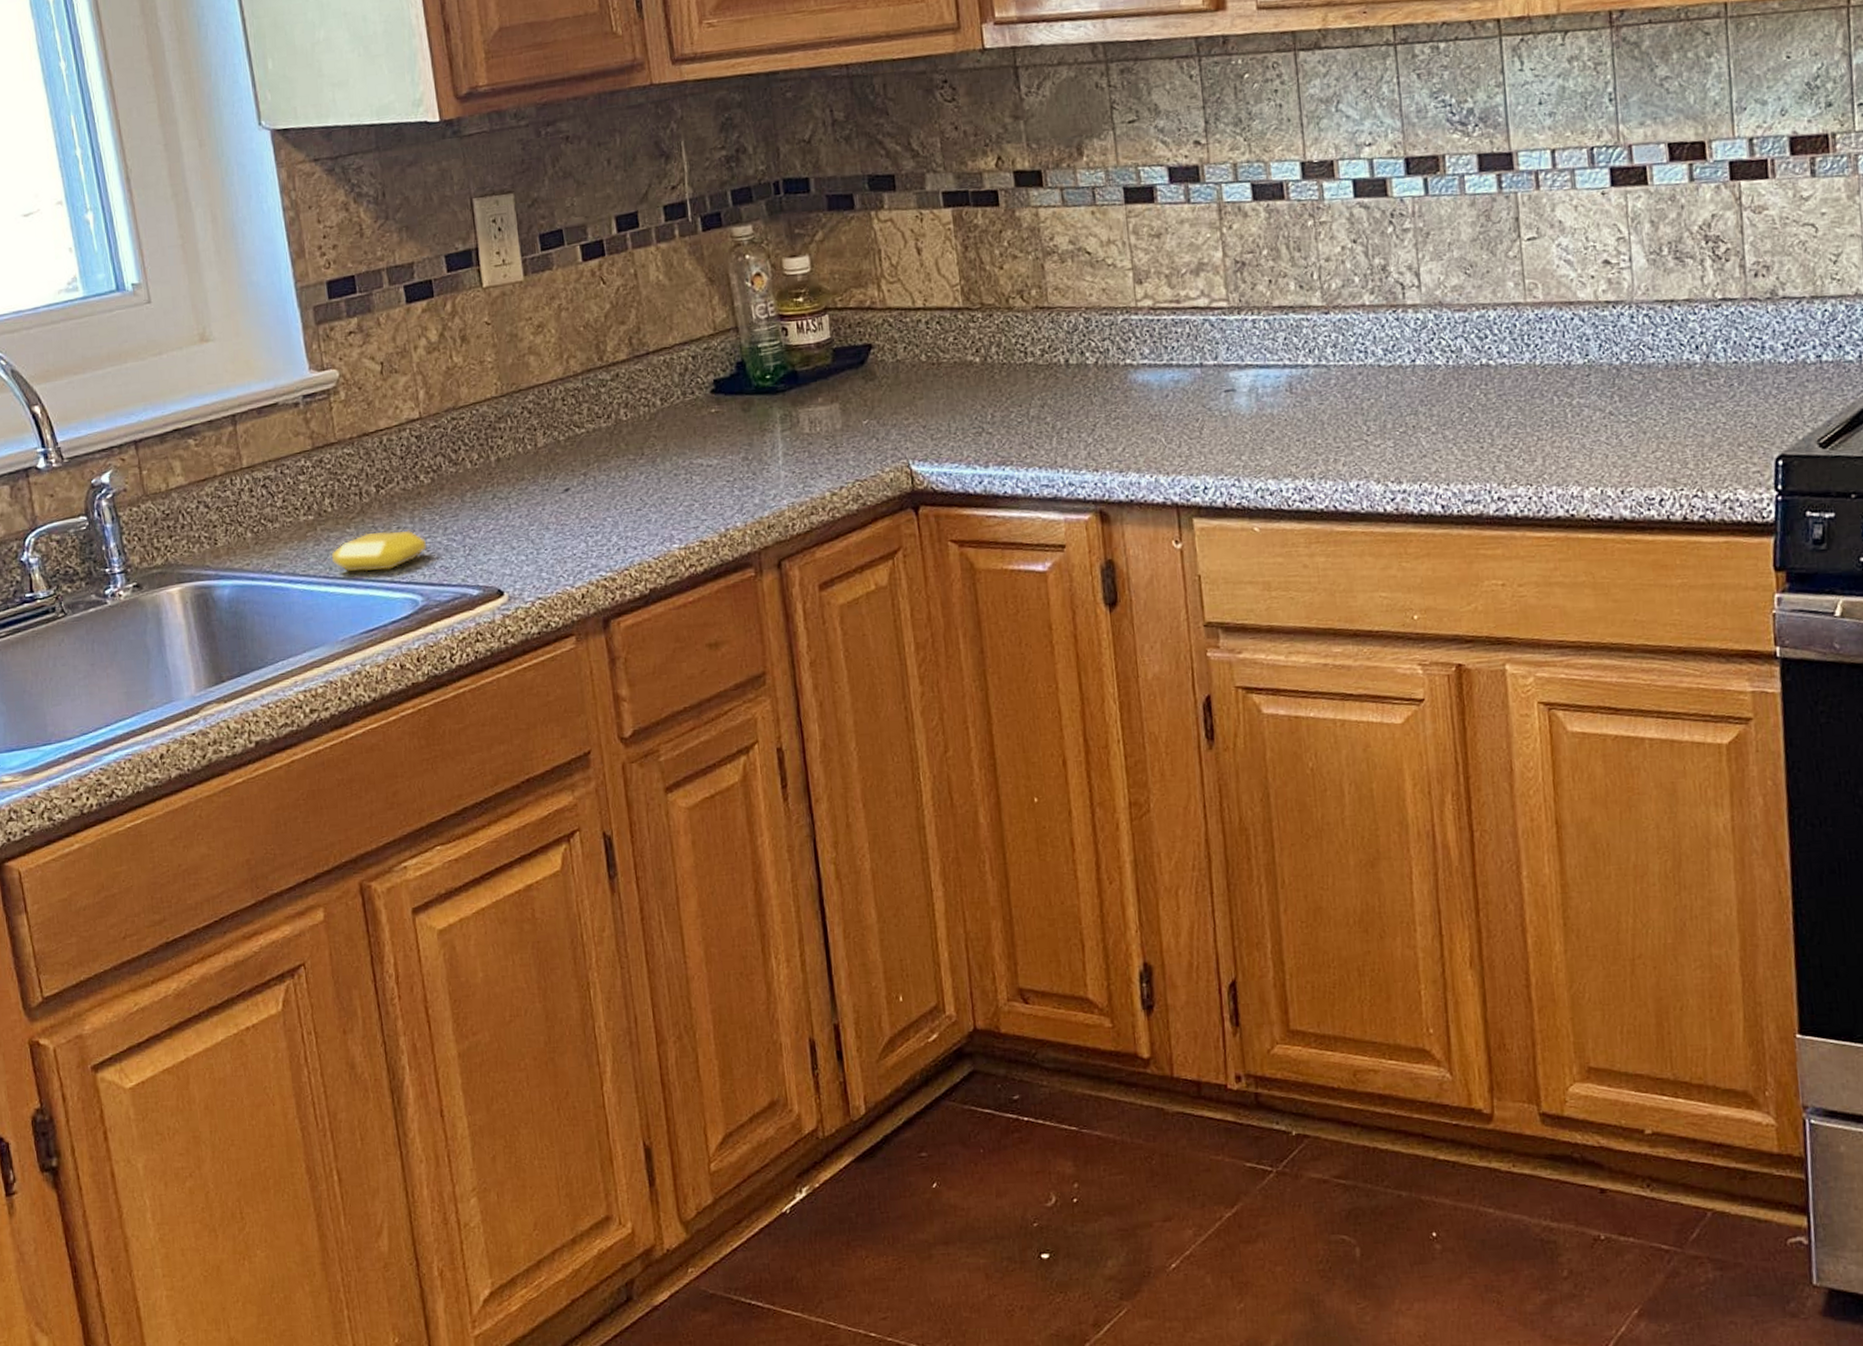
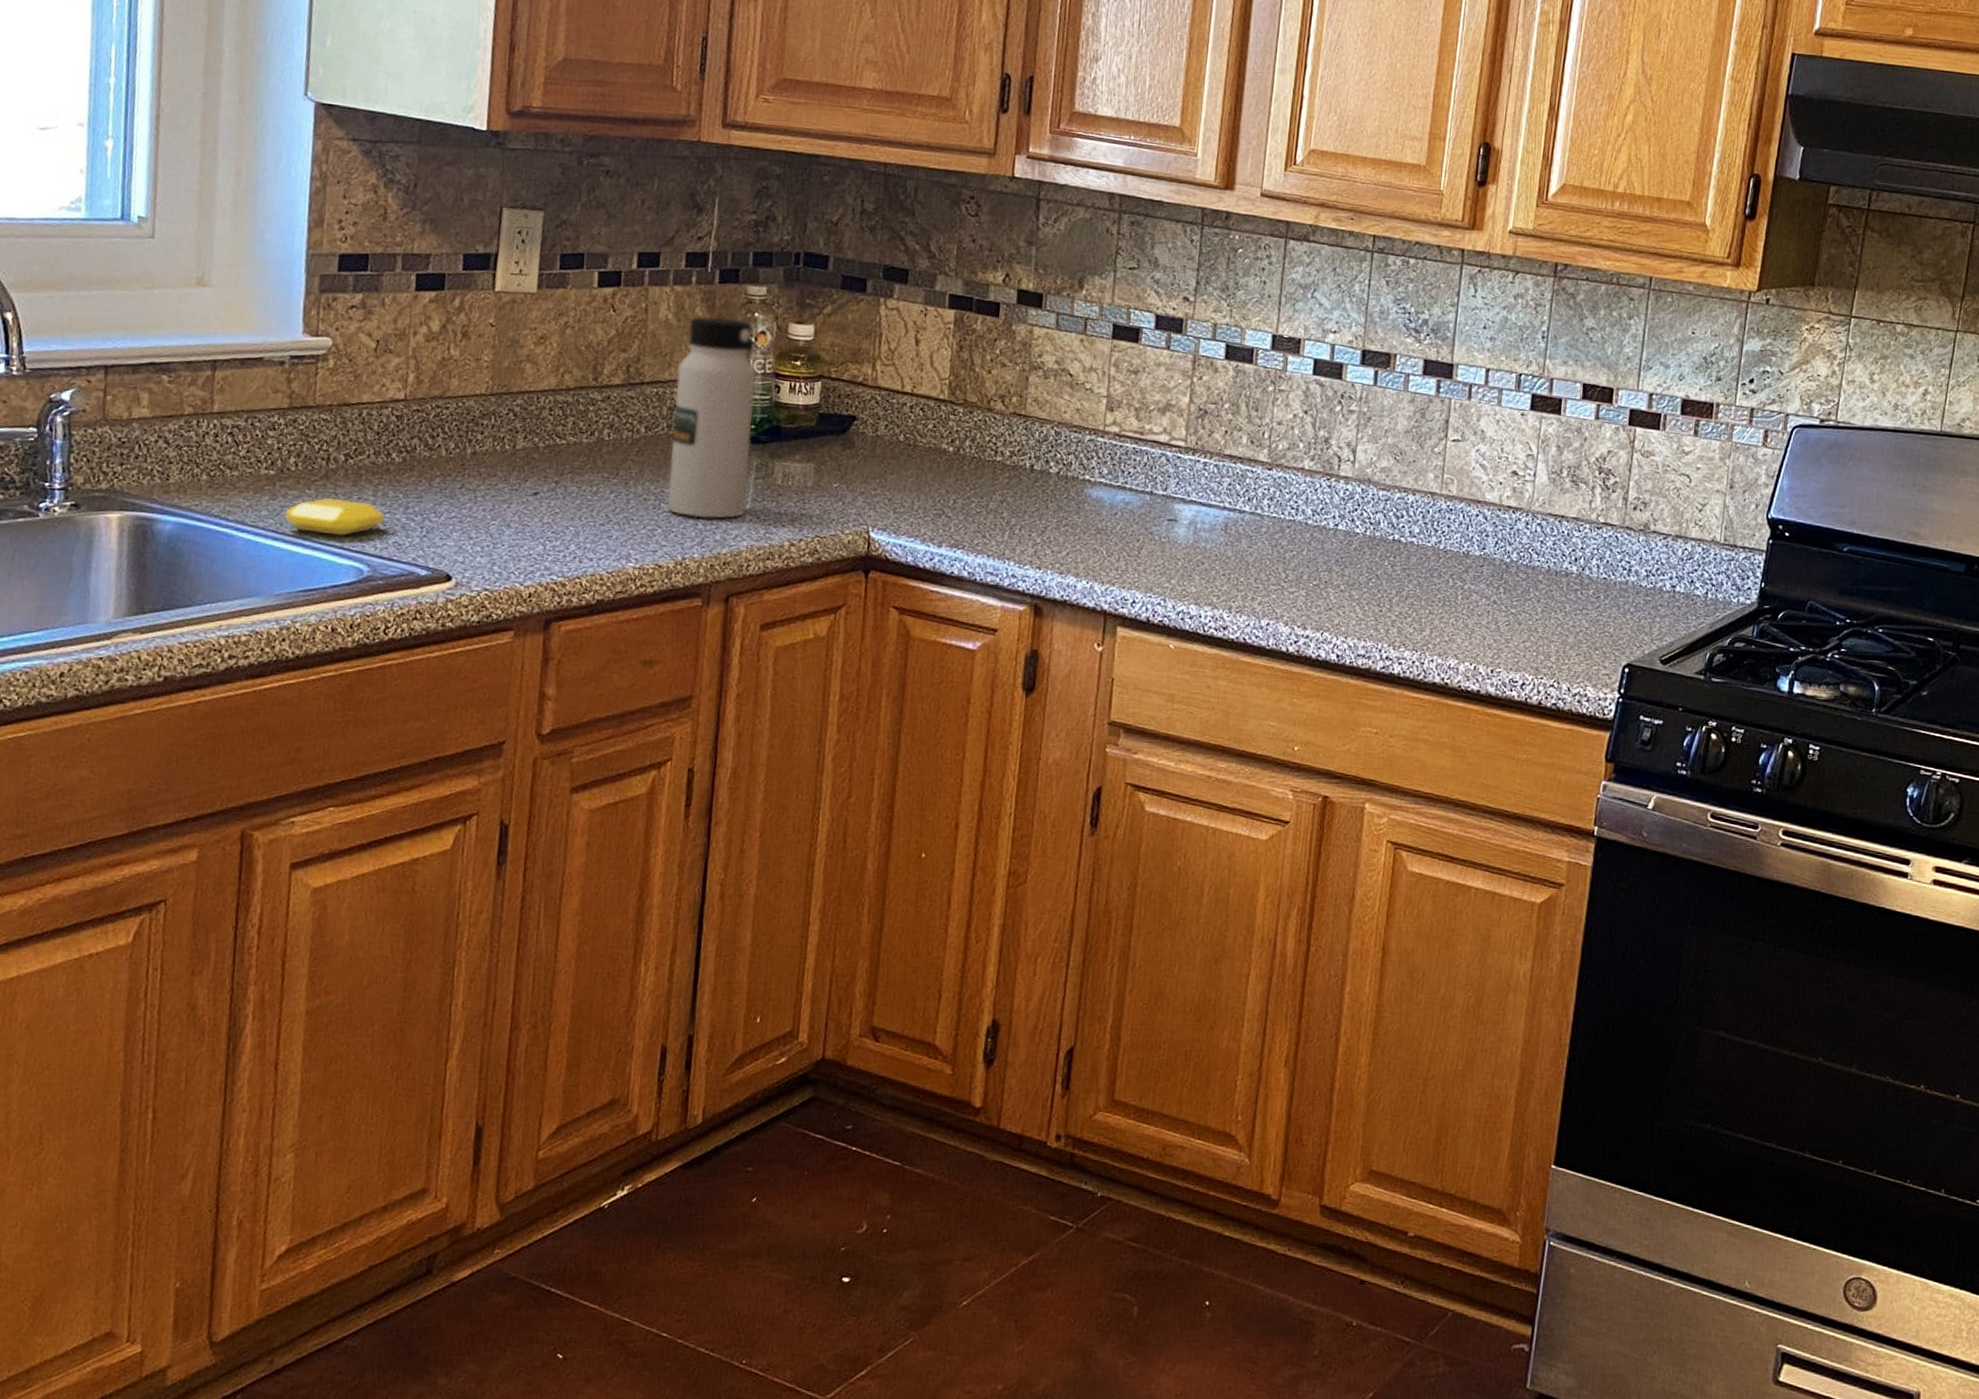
water bottle: none [679,265,778,485] -> present [666,316,757,519]

